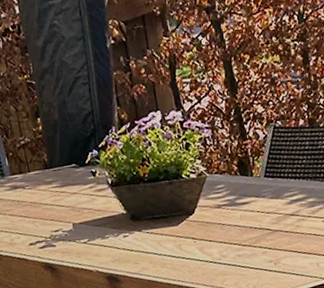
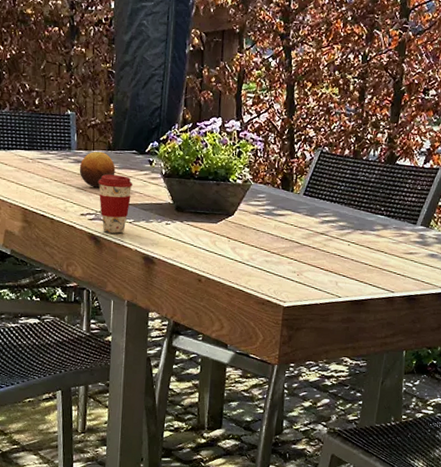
fruit: none [17,172,58,213] -> present [79,151,116,188]
coffee cup: none [41,193,81,259] -> present [98,174,133,234]

